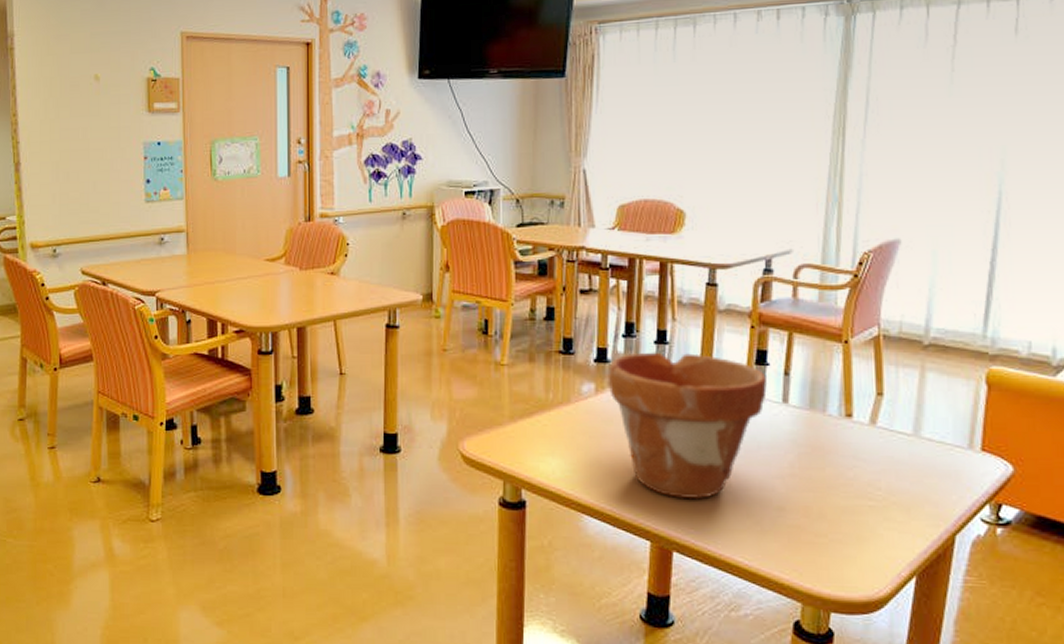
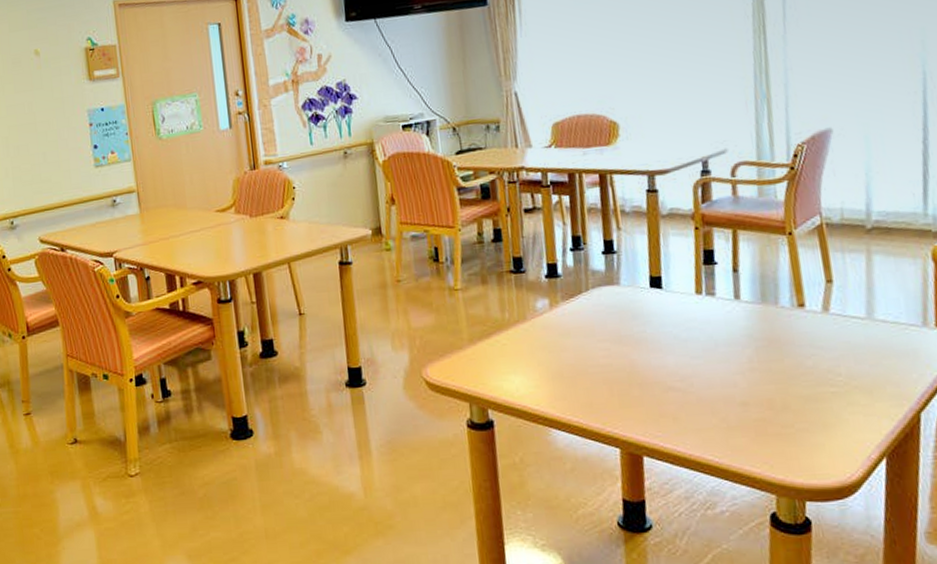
flower pot: present [609,352,767,500] -> none [560,260,718,403]

